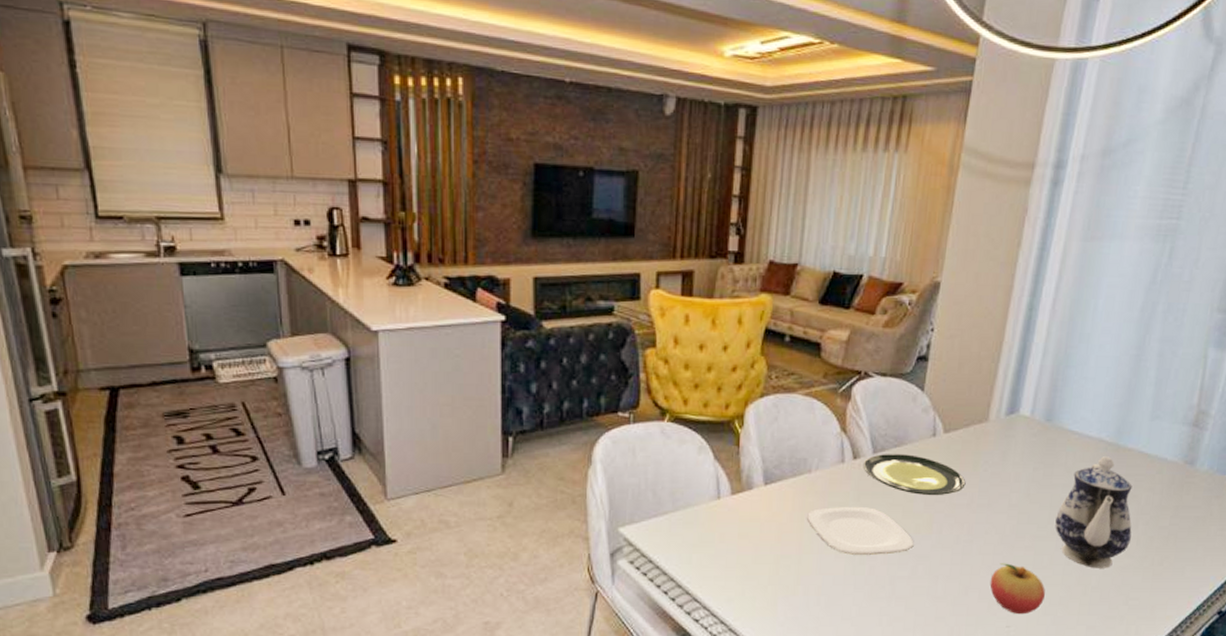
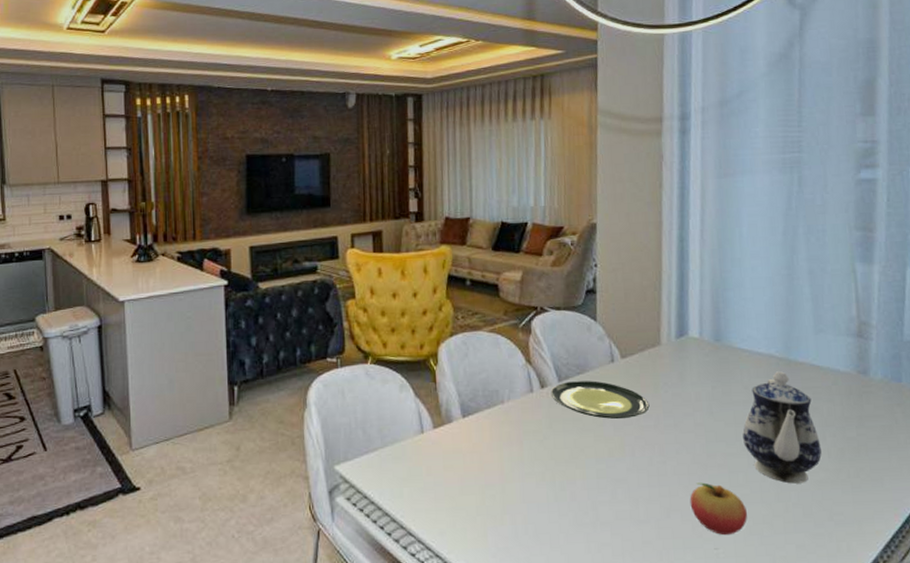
plate: present [807,506,914,555] -> none [505,433,610,481]

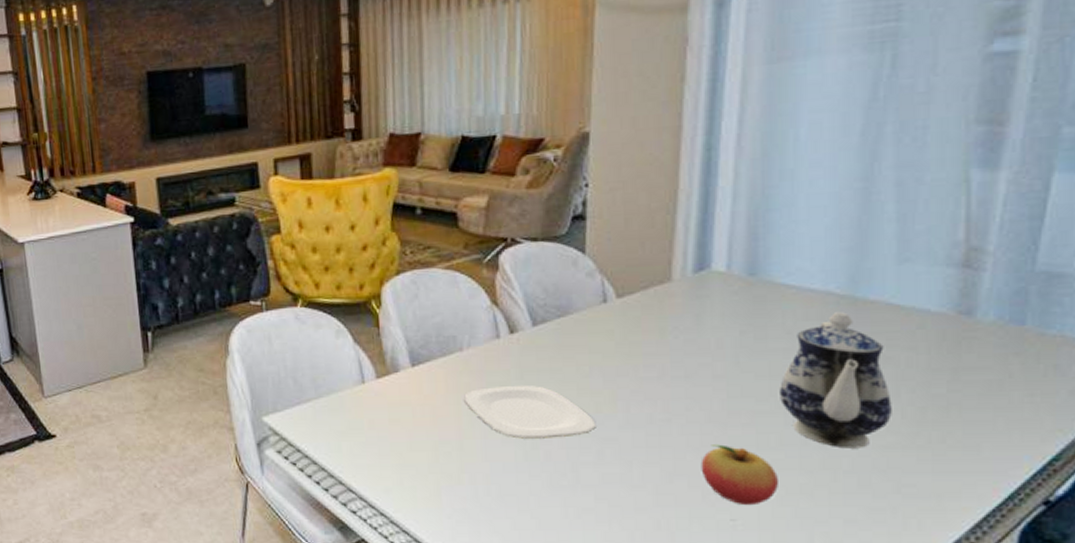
plate: none [505,433,610,481] -> present [464,385,596,439]
plate: present [550,380,650,419] -> none [522,324,653,369]

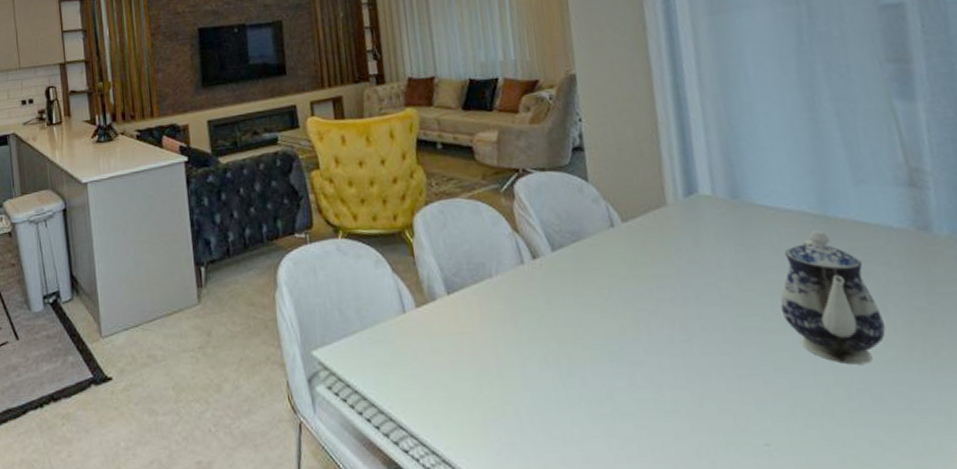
plate: present [464,385,596,439] -> none [498,309,624,366]
fruit: present [700,444,778,506] -> none [725,364,801,429]

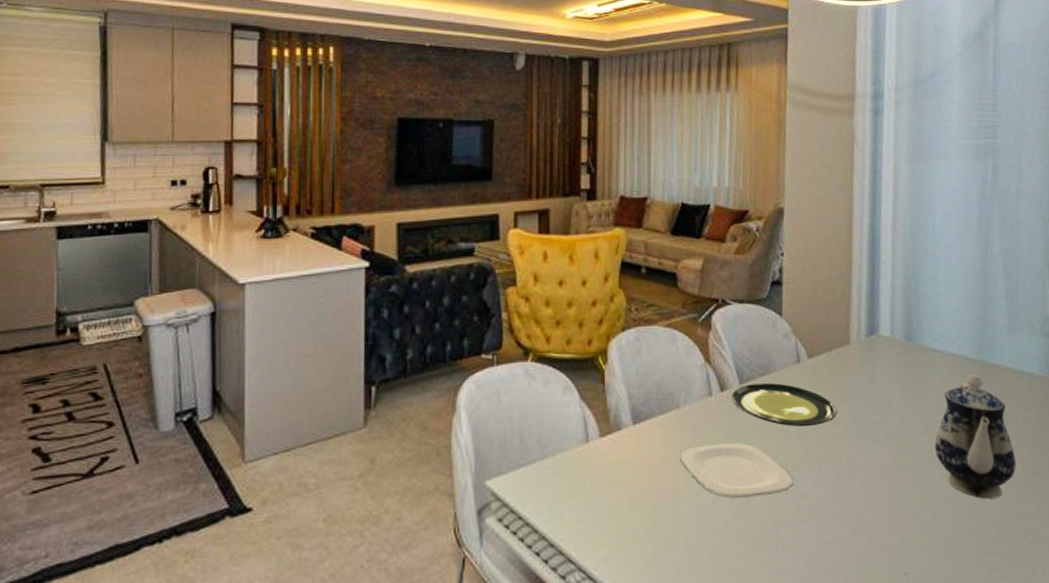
plate: none [498,309,624,366] -> present [680,442,794,498]
plate: none [544,248,663,292] -> present [731,383,837,426]

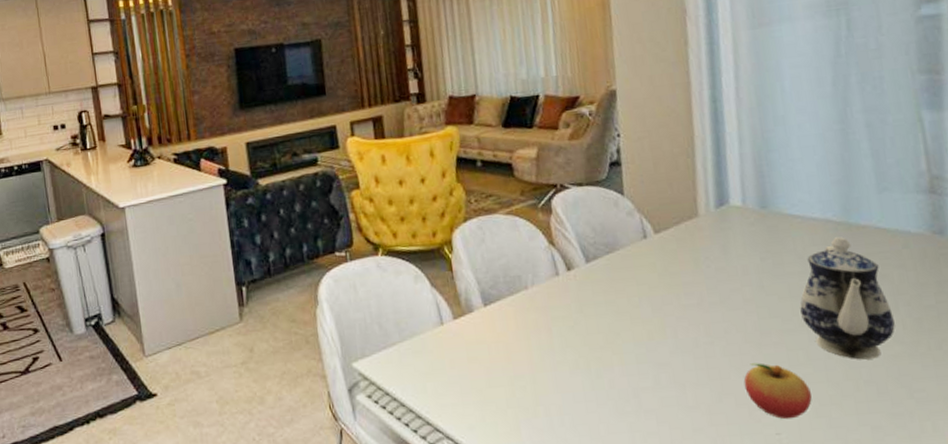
plate: present [680,442,794,498] -> none [533,317,651,369]
plate: present [731,383,837,426] -> none [578,259,691,300]
fruit: none [878,498,939,558] -> present [743,363,812,419]

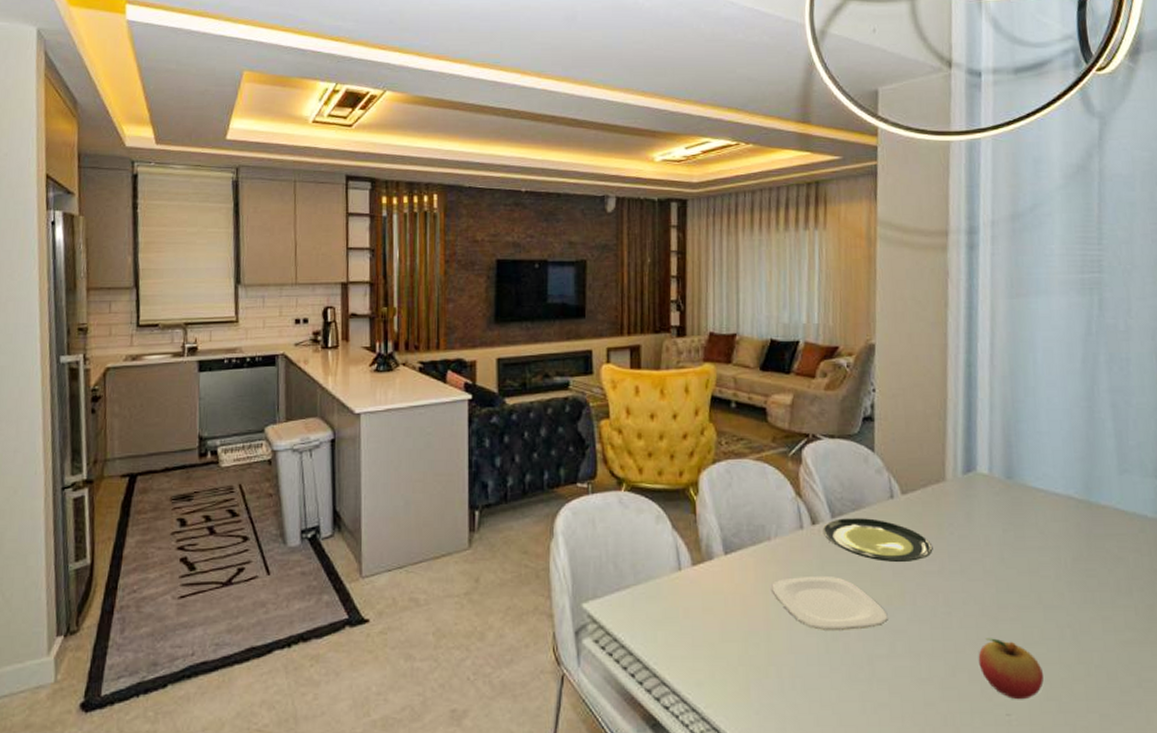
plate: none [533,317,651,369] -> present [772,575,888,630]
plate: none [578,259,691,300] -> present [822,518,933,562]
teapot: present [800,237,895,360] -> none [1038,515,1128,643]

